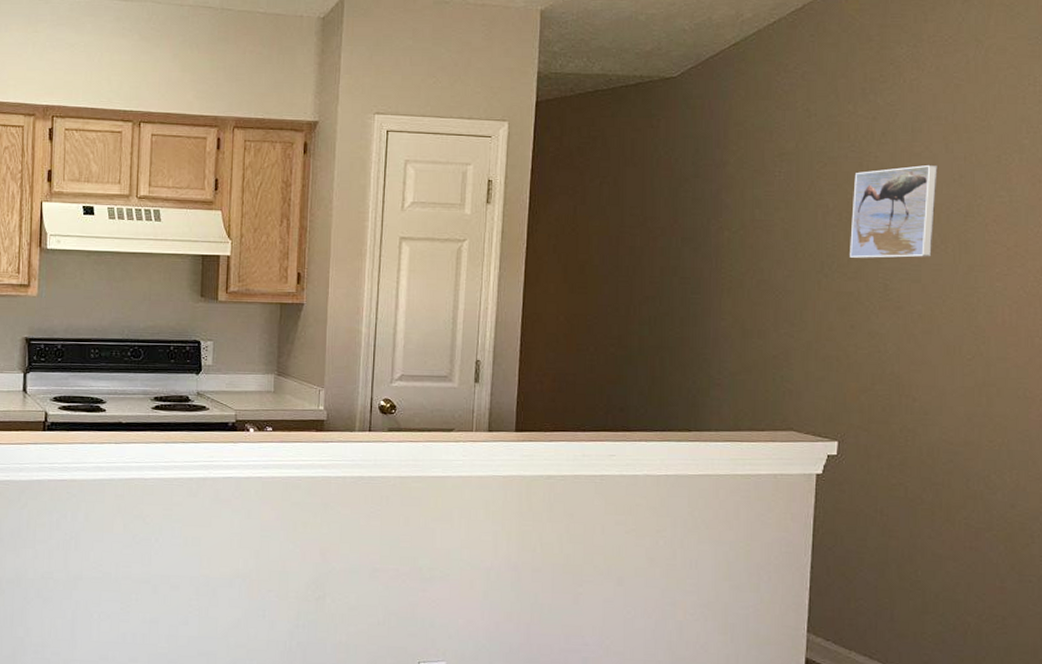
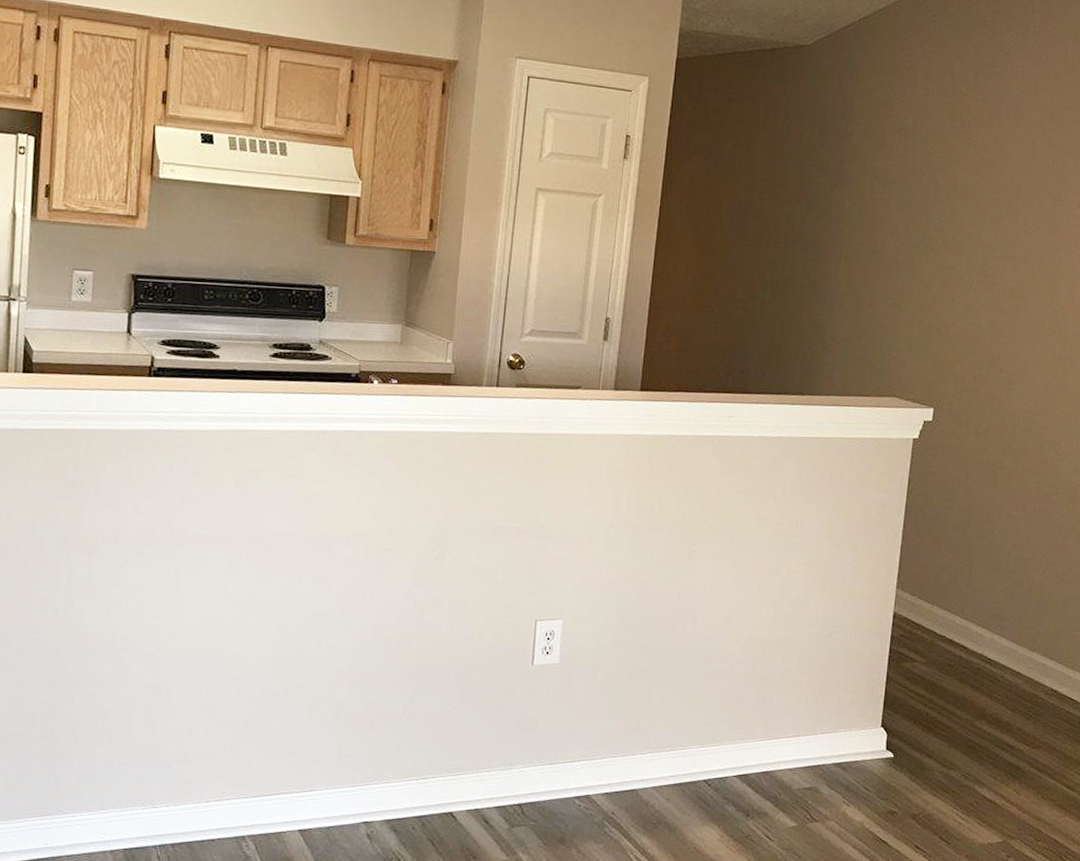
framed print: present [850,164,937,259] -> none [954,149,1035,237]

